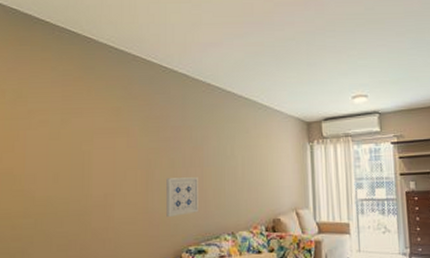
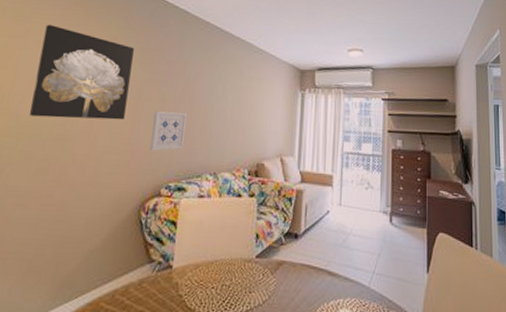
wall art: none [44,103,138,196] -> present [30,25,134,120]

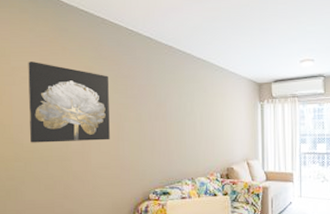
wall art: present [150,111,187,151] -> none [135,130,163,163]

